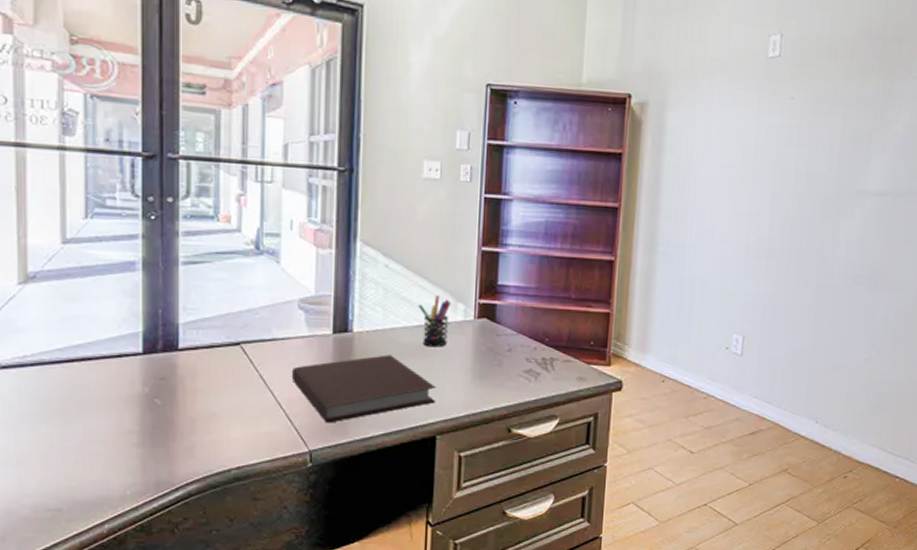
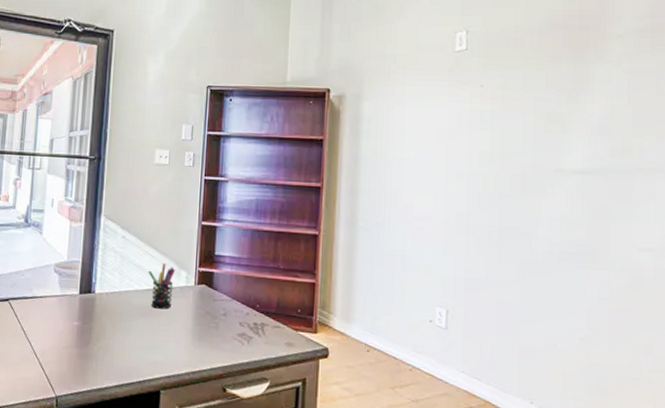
notebook: present [291,355,436,423] -> none [45,314,161,373]

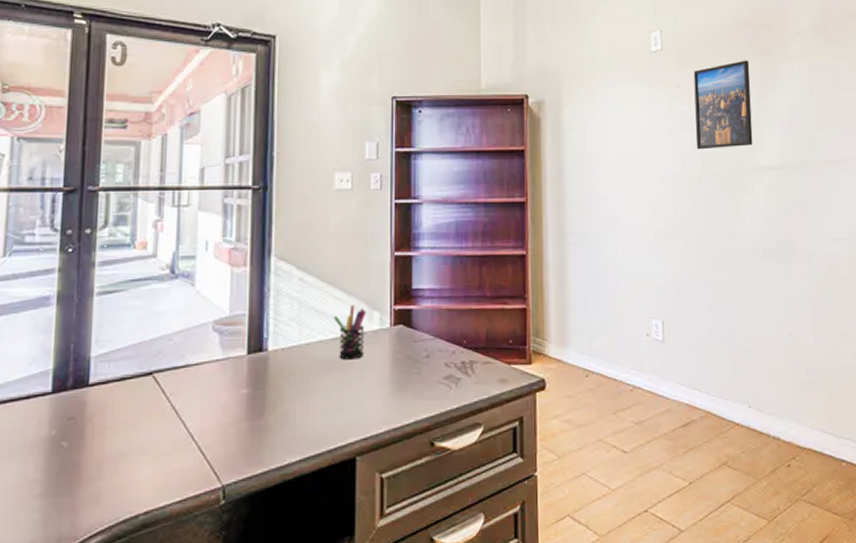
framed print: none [495,62,561,150] -> present [693,60,753,150]

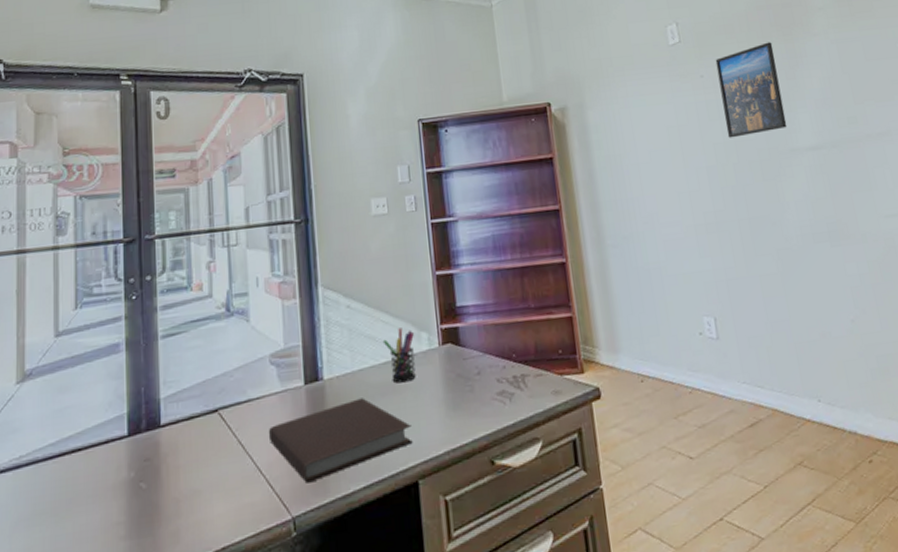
notebook: none [204,372,354,453] -> present [268,398,413,483]

